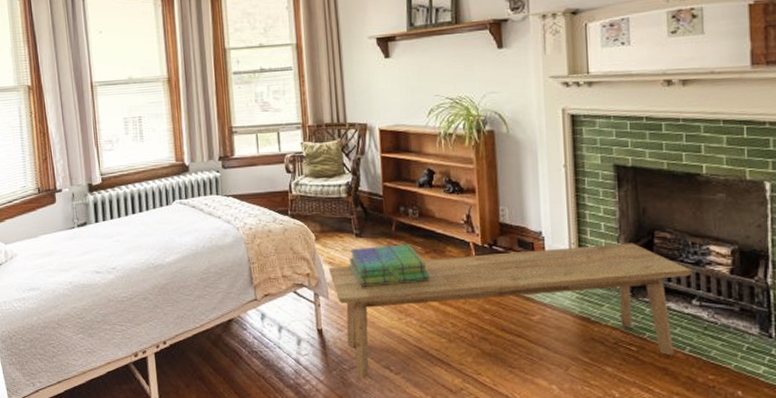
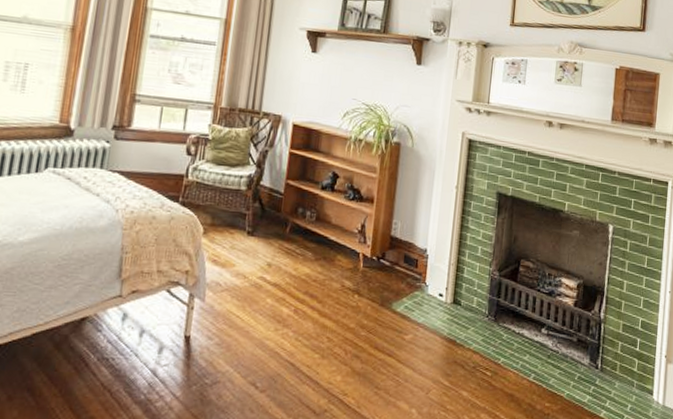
bench: present [328,243,692,379] -> none [210,265,546,396]
stack of books: present [349,244,430,287] -> none [234,247,316,291]

